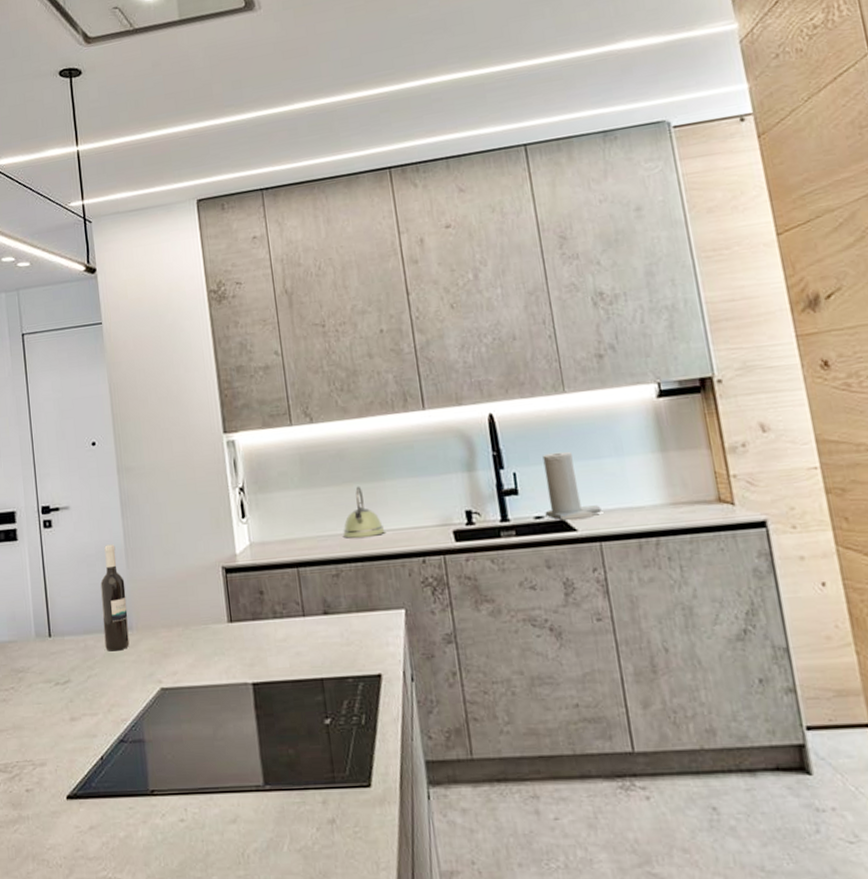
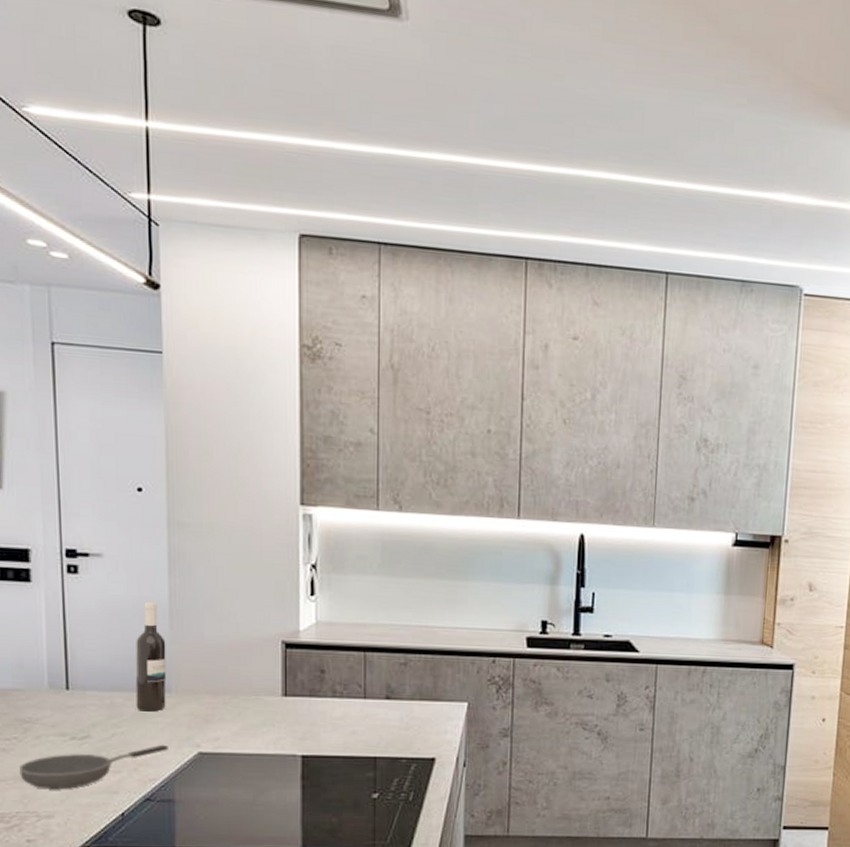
frying pan: none [17,683,135,736] -> present [19,744,168,789]
kettle: present [343,486,385,539] -> none [417,582,460,633]
paper towel: present [542,451,602,520] -> none [614,579,664,642]

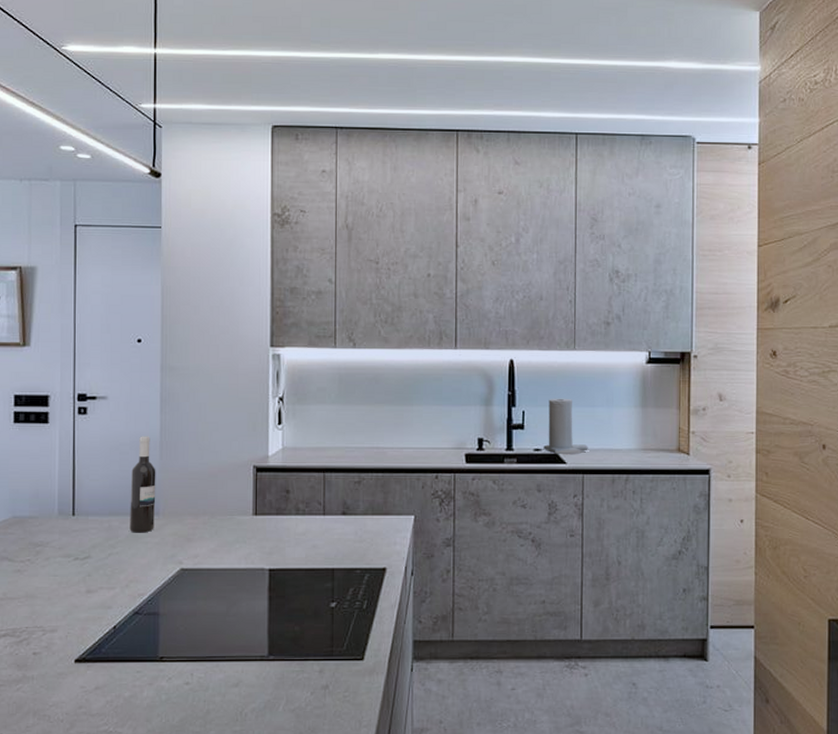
frying pan: present [19,744,168,789] -> none [30,562,155,605]
paper towel: none [614,579,664,642] -> present [543,398,588,454]

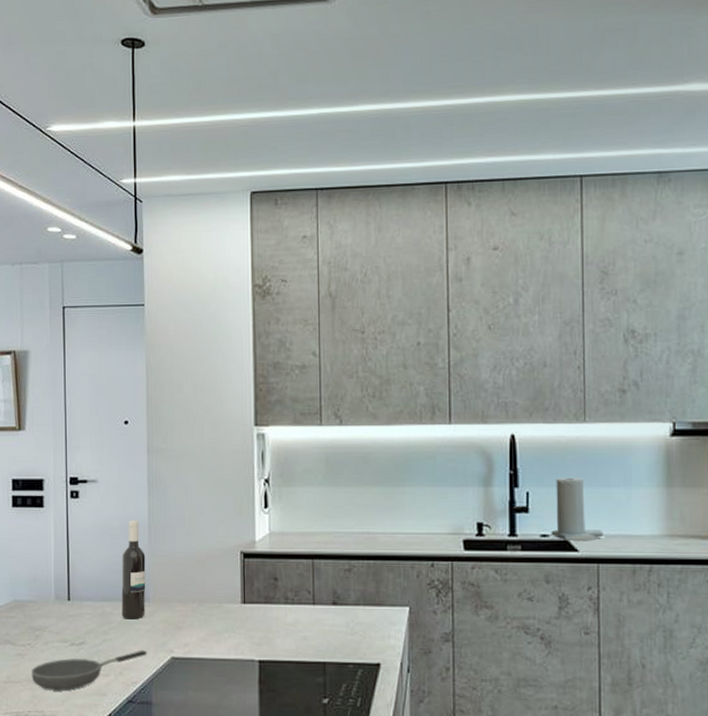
frying pan: none [30,562,155,605] -> present [31,650,147,690]

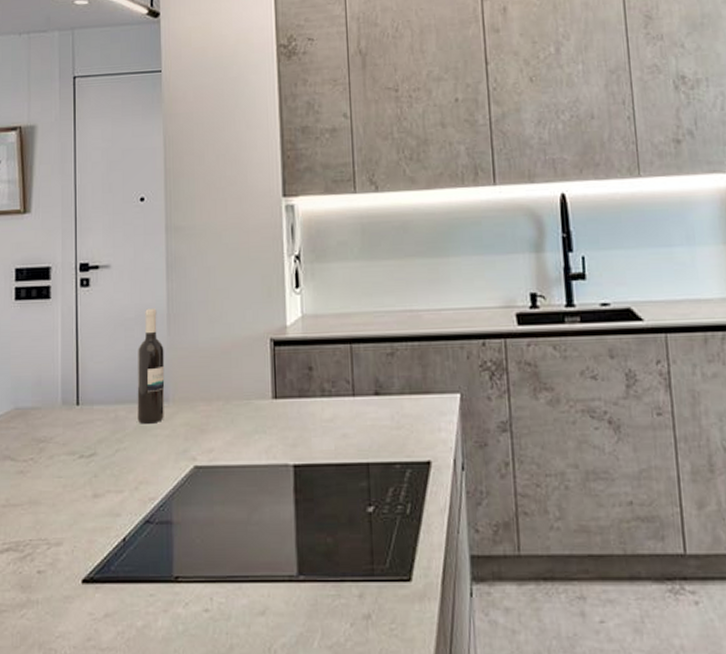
frying pan: present [31,650,147,690] -> none [34,459,166,512]
paper towel: present [551,477,603,541] -> none [612,237,669,309]

